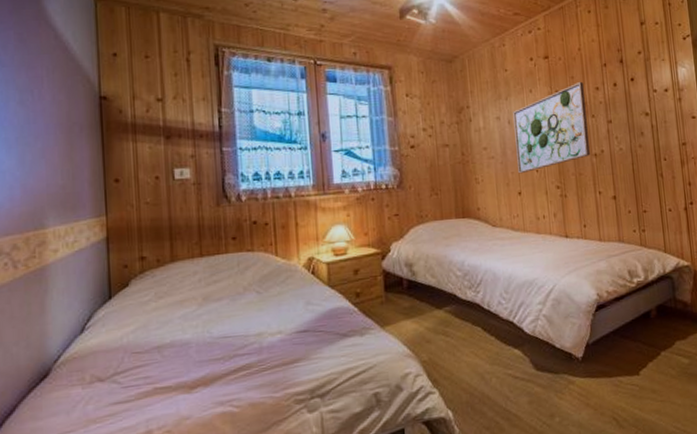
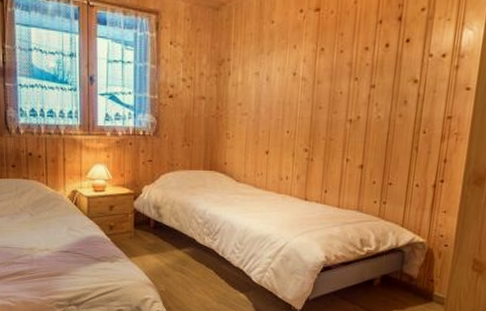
wall art: present [513,81,590,174] -> none [269,39,353,133]

